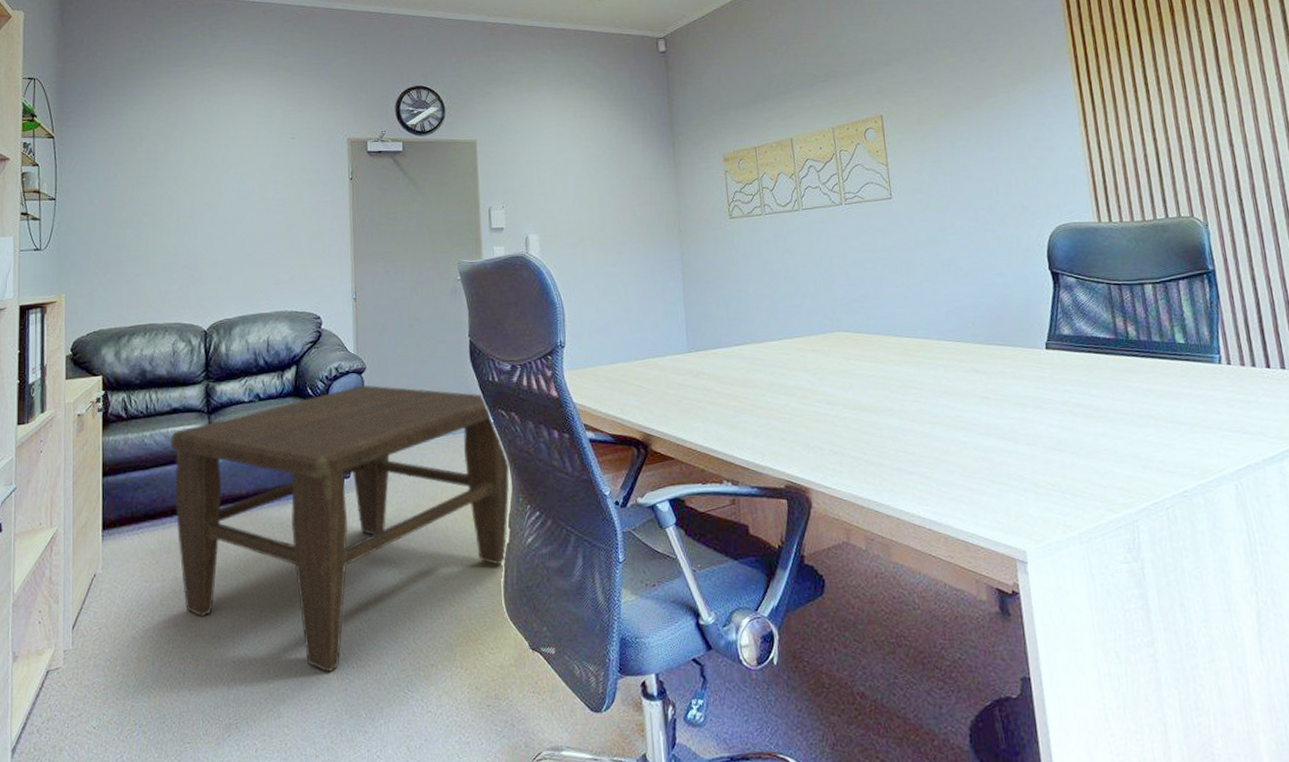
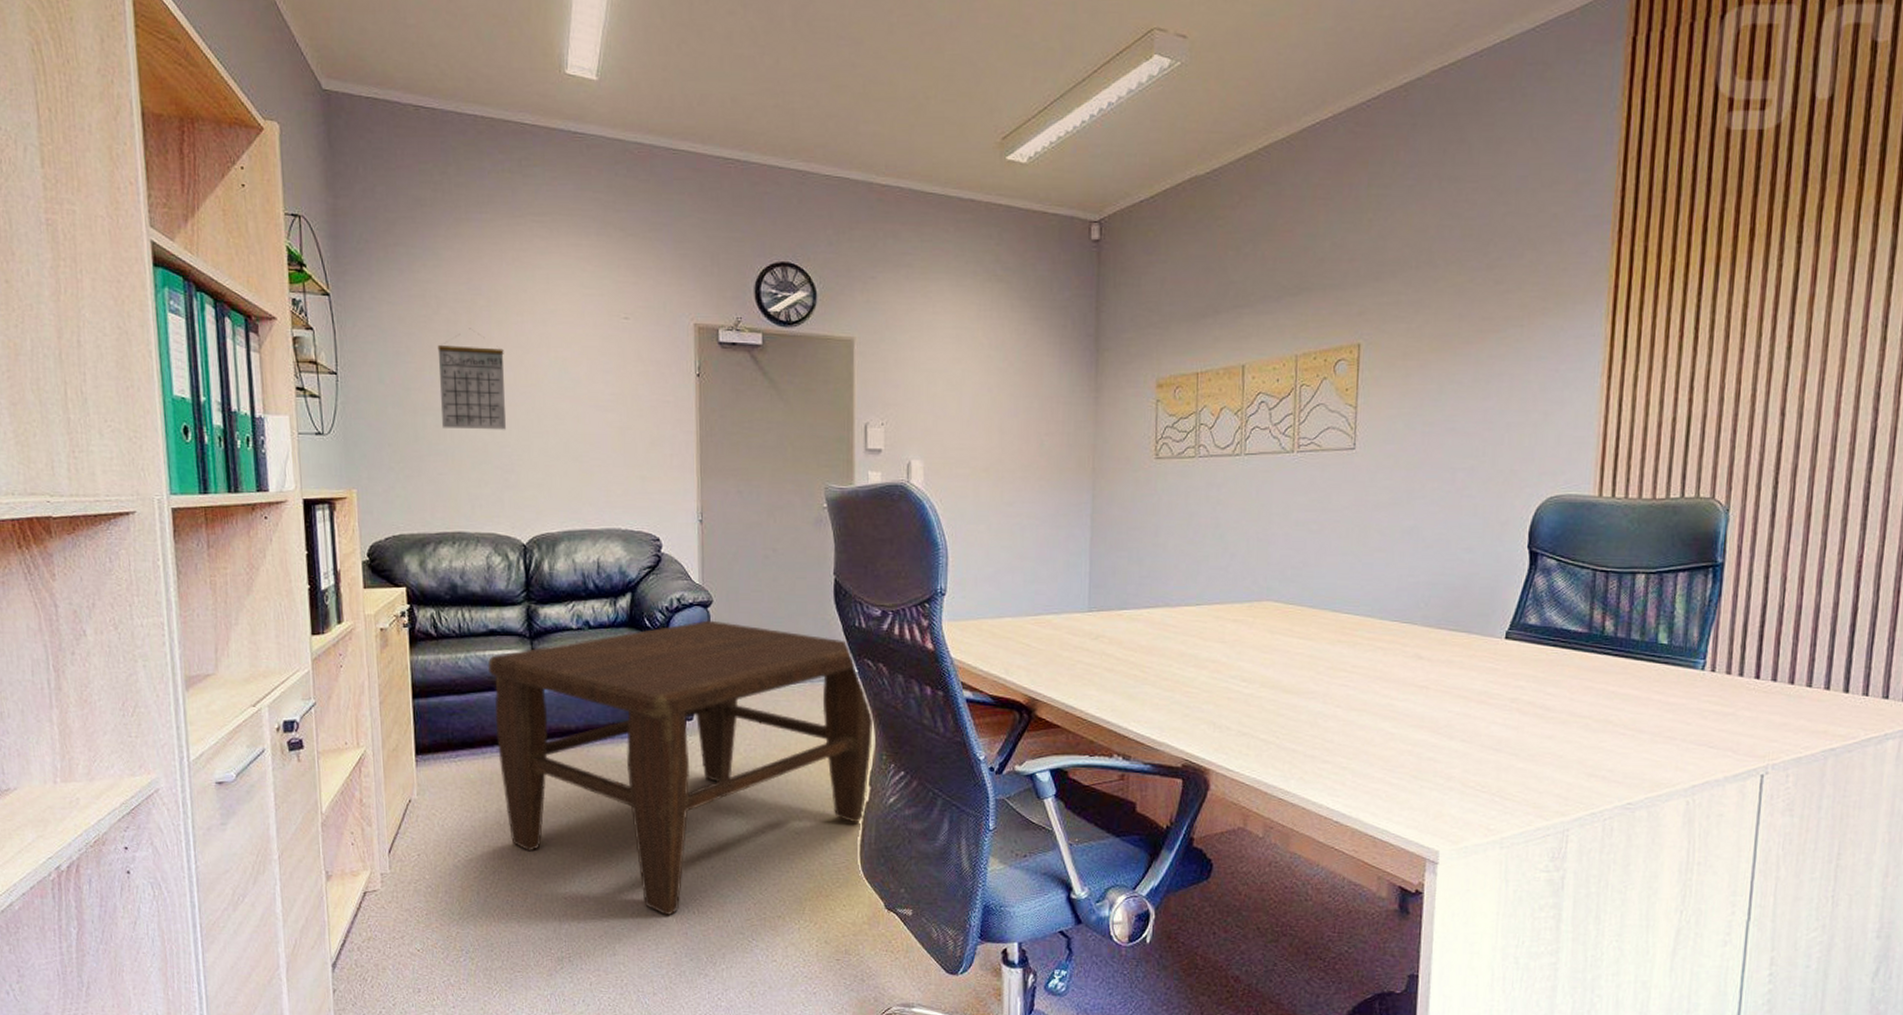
calendar: none [139,155,193,237] -> present [437,328,506,430]

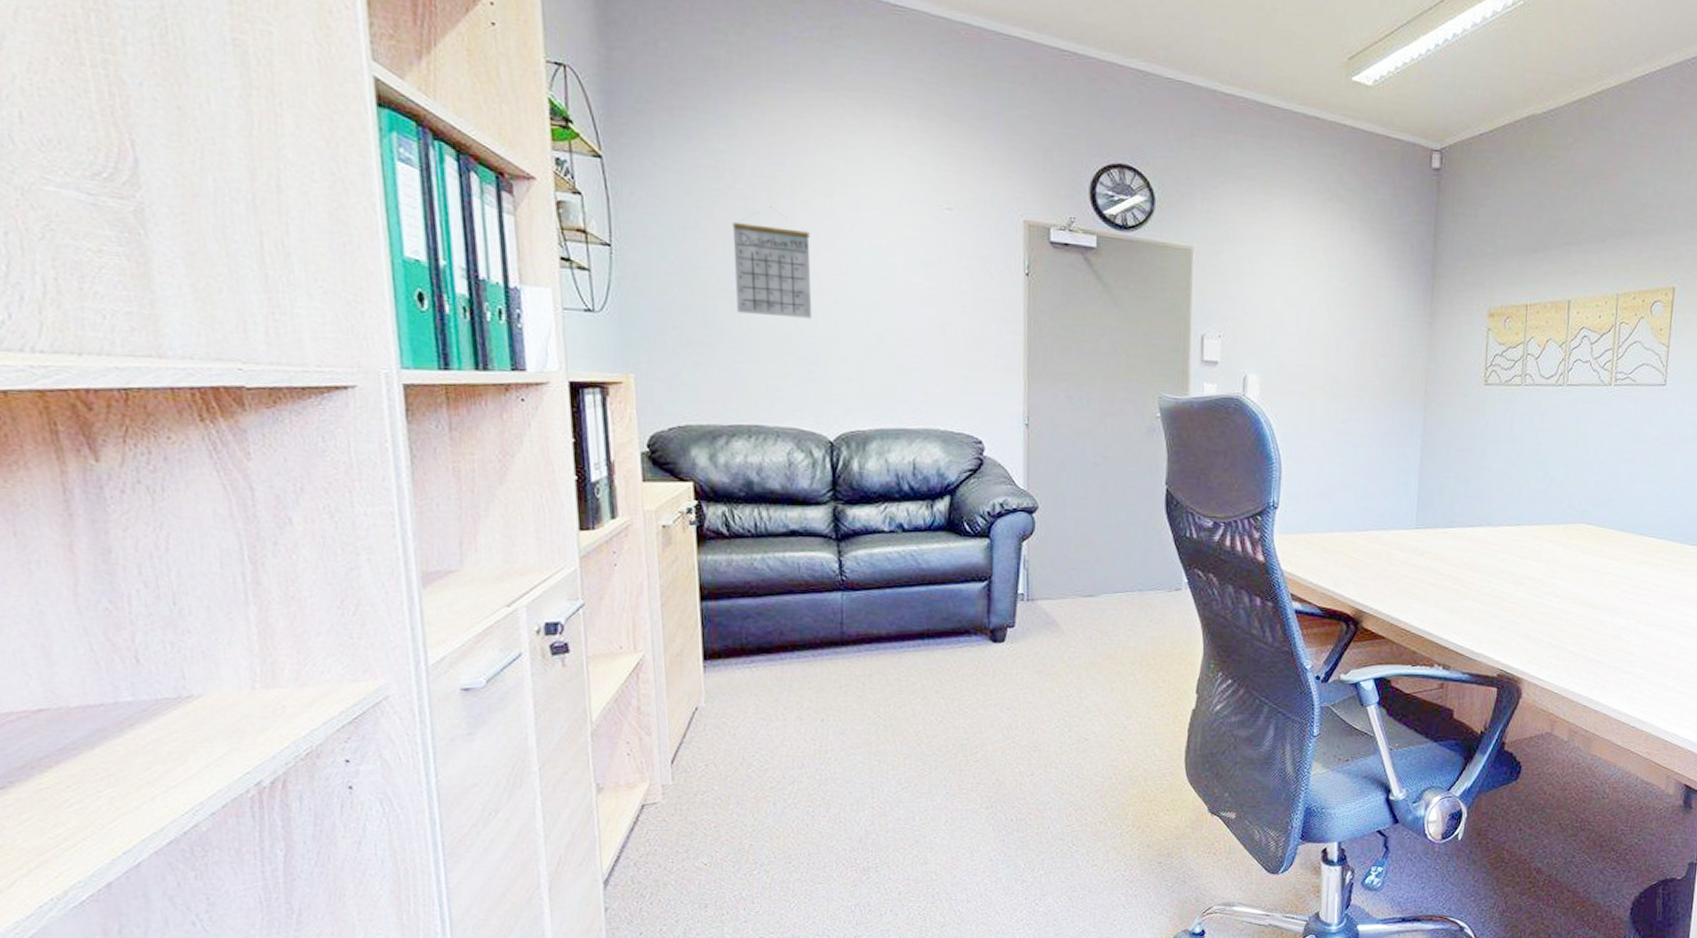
coffee table: present [487,620,874,916] -> none [787,526,1203,824]

